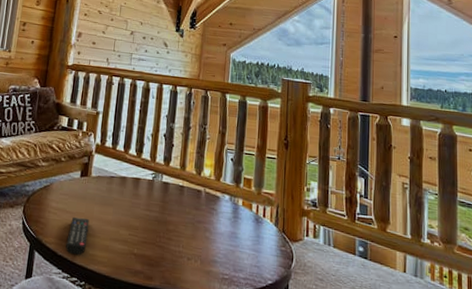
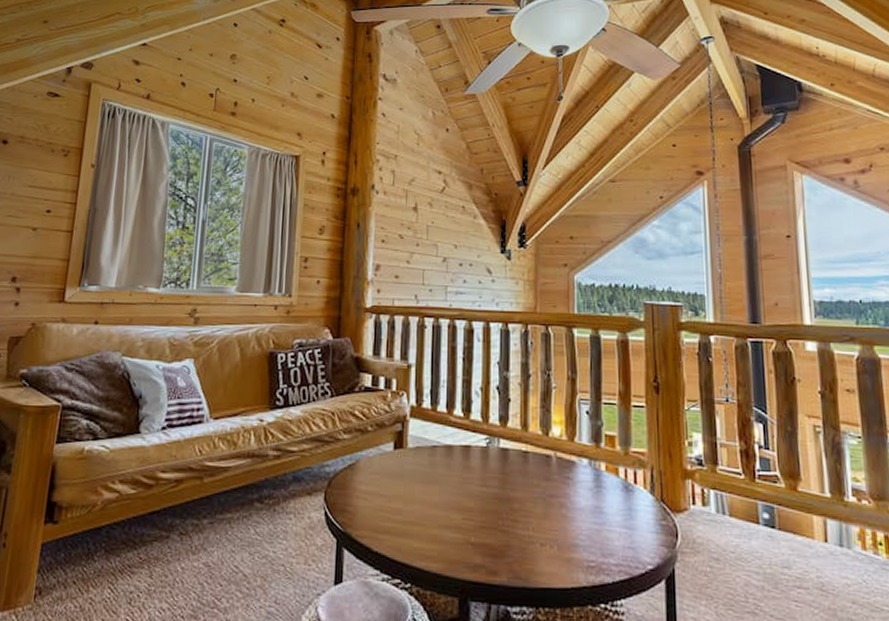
remote control: present [65,217,90,255] -> none [382,502,410,550]

